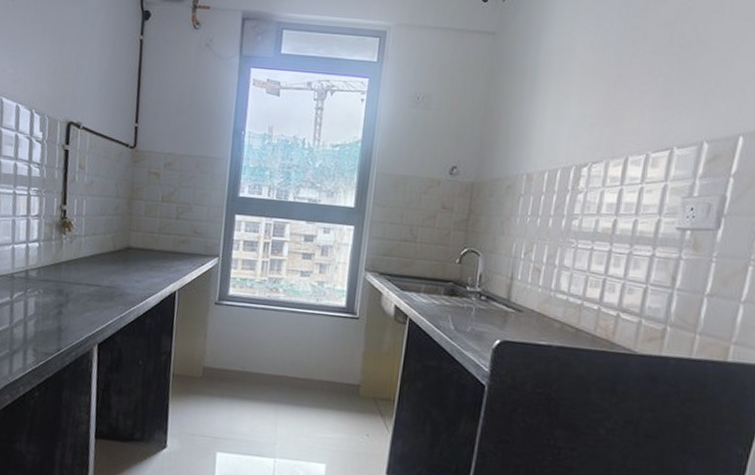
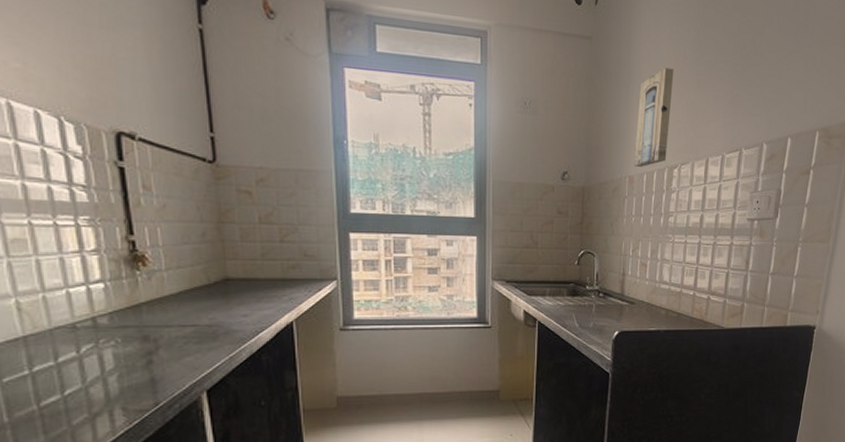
wall art: none [533,61,590,165] -> present [634,68,674,167]

